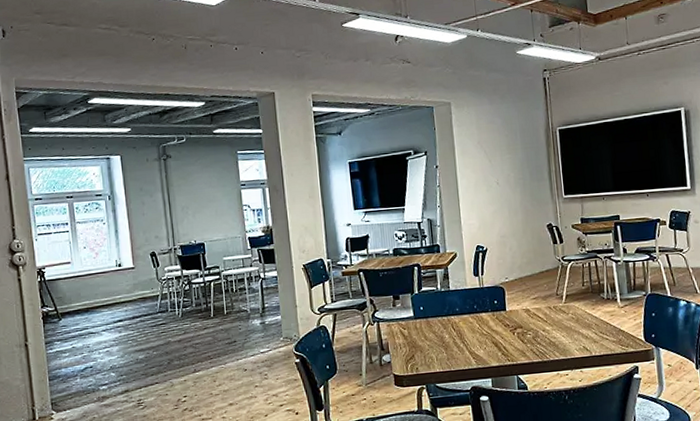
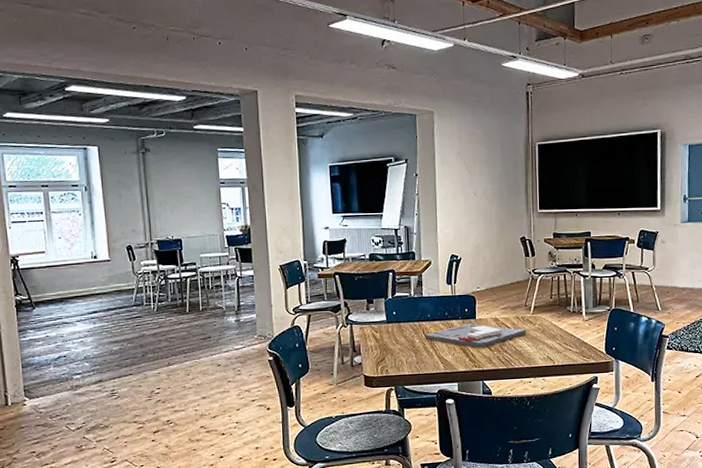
board game: none [454,315,560,342] -> present [424,323,526,349]

